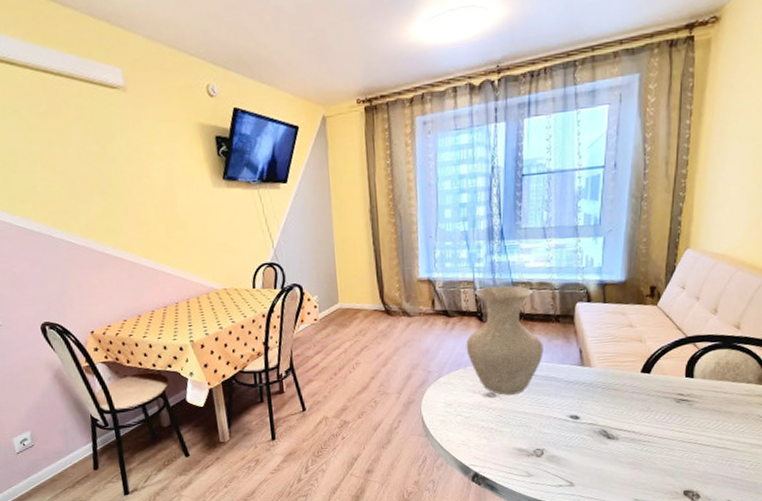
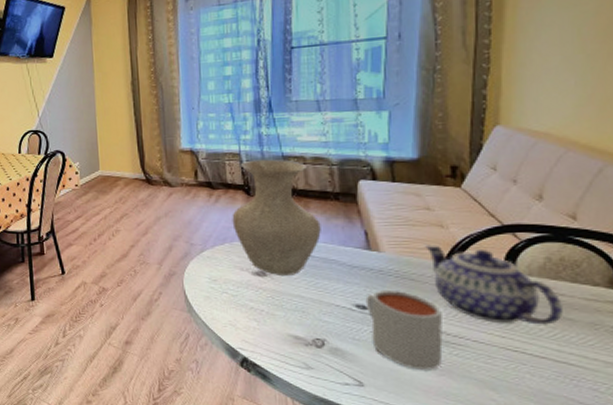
mug: none [578,400,637,467] -> present [365,291,443,370]
teapot: none [627,357,726,421] -> present [425,245,564,325]

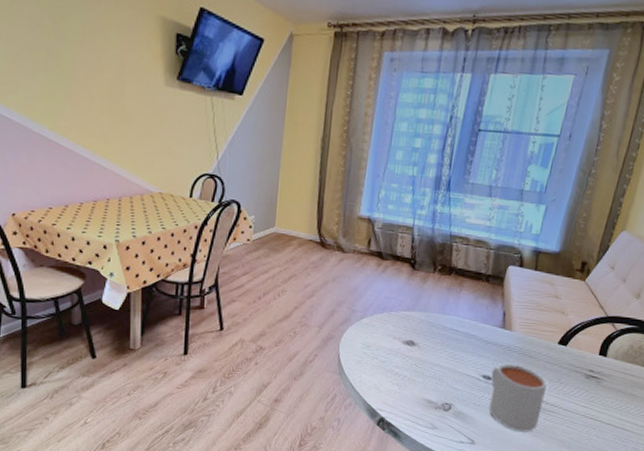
vase: present [232,159,321,275] -> none [394,235,470,346]
teapot: present [425,245,564,325] -> none [547,328,633,399]

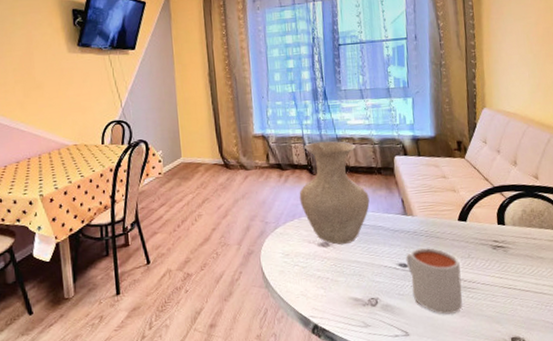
vase: none [394,235,470,346] -> present [299,141,370,245]

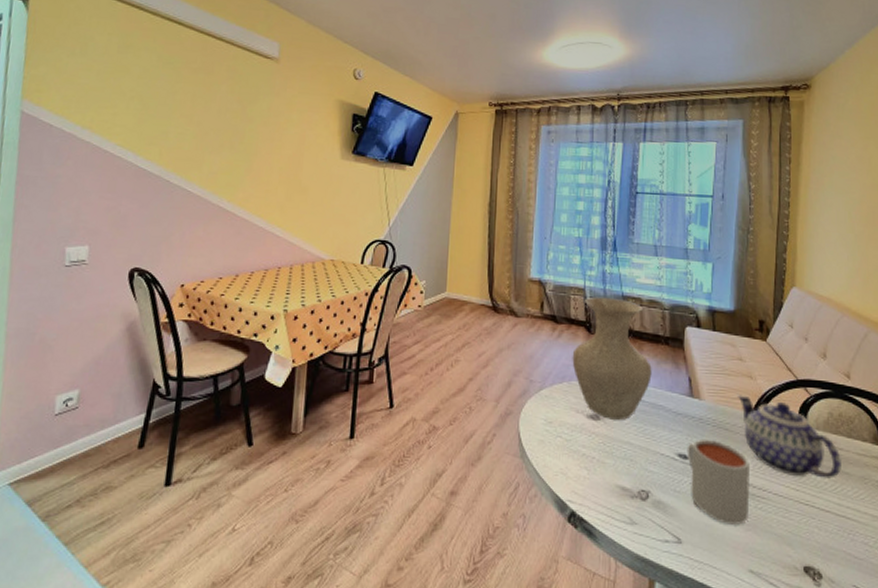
teapot: none [445,206,537,267] -> present [738,395,843,479]

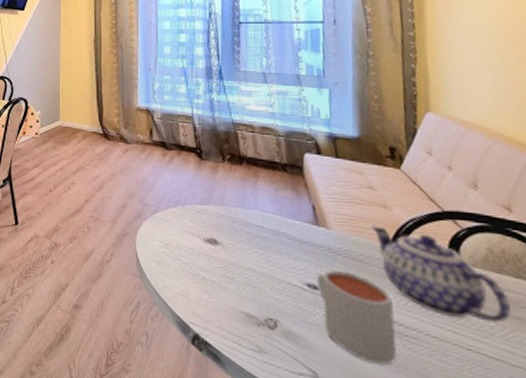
vase: present [572,297,652,420] -> none [184,124,271,246]

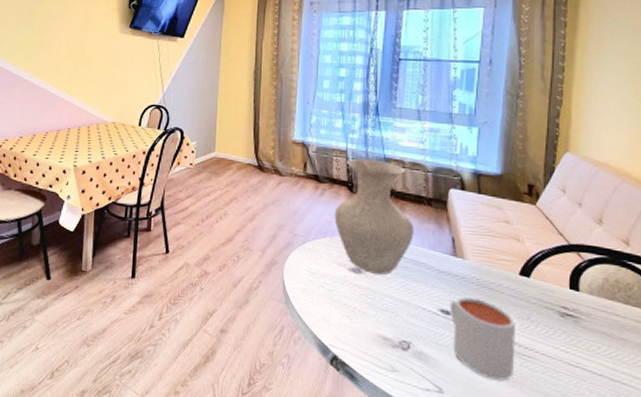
vase: none [184,124,271,246] -> present [334,158,414,275]
teapot: present [371,225,512,323] -> none [504,256,619,343]

